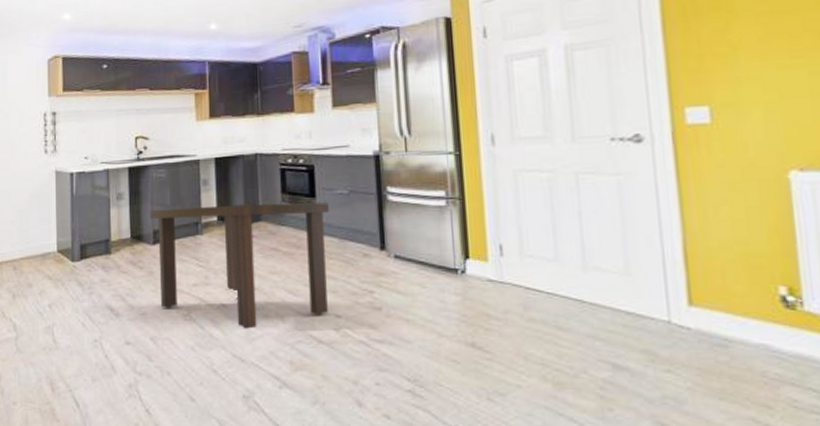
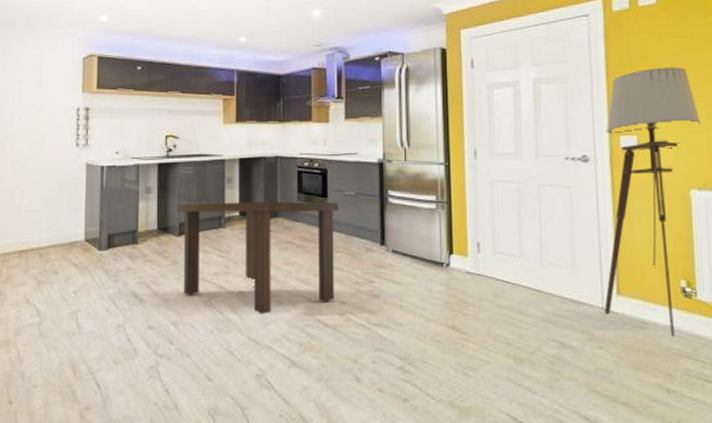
floor lamp: none [665,15,801,358] -> present [604,67,701,336]

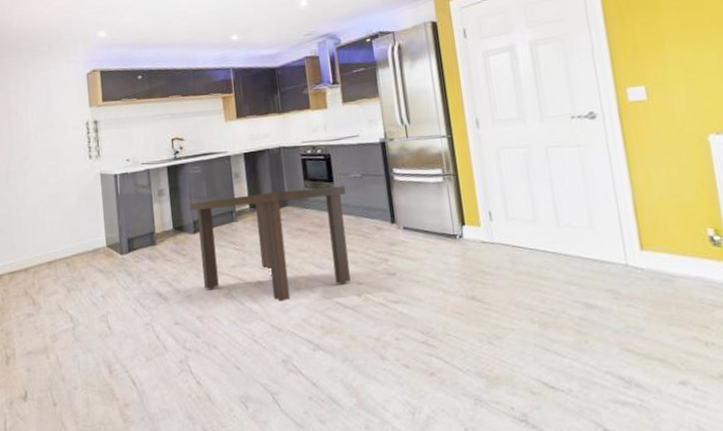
floor lamp: present [604,67,701,336] -> none [611,10,713,287]

